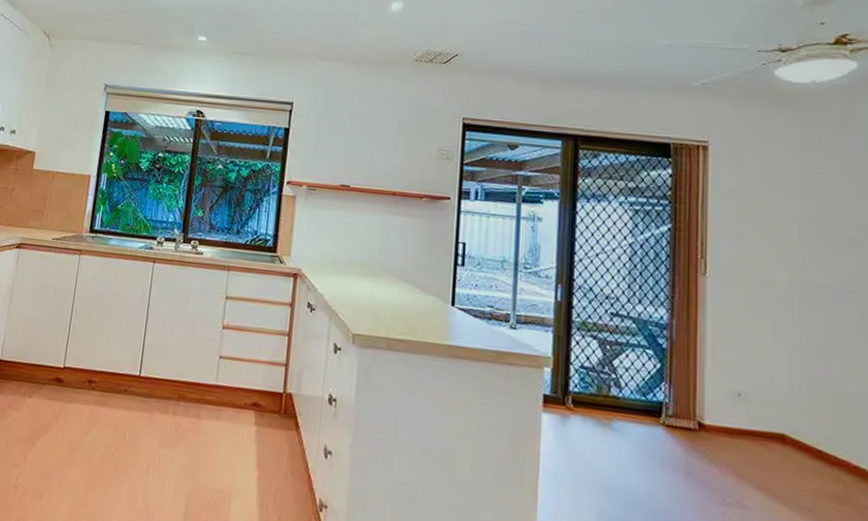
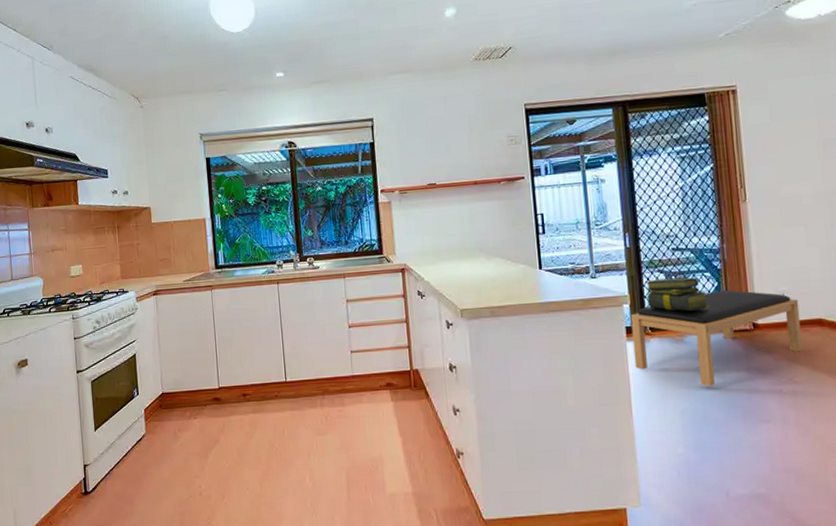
bench: none [548,373,758,490] -> present [630,290,803,387]
stack of books: none [573,345,648,393] -> present [645,277,710,311]

